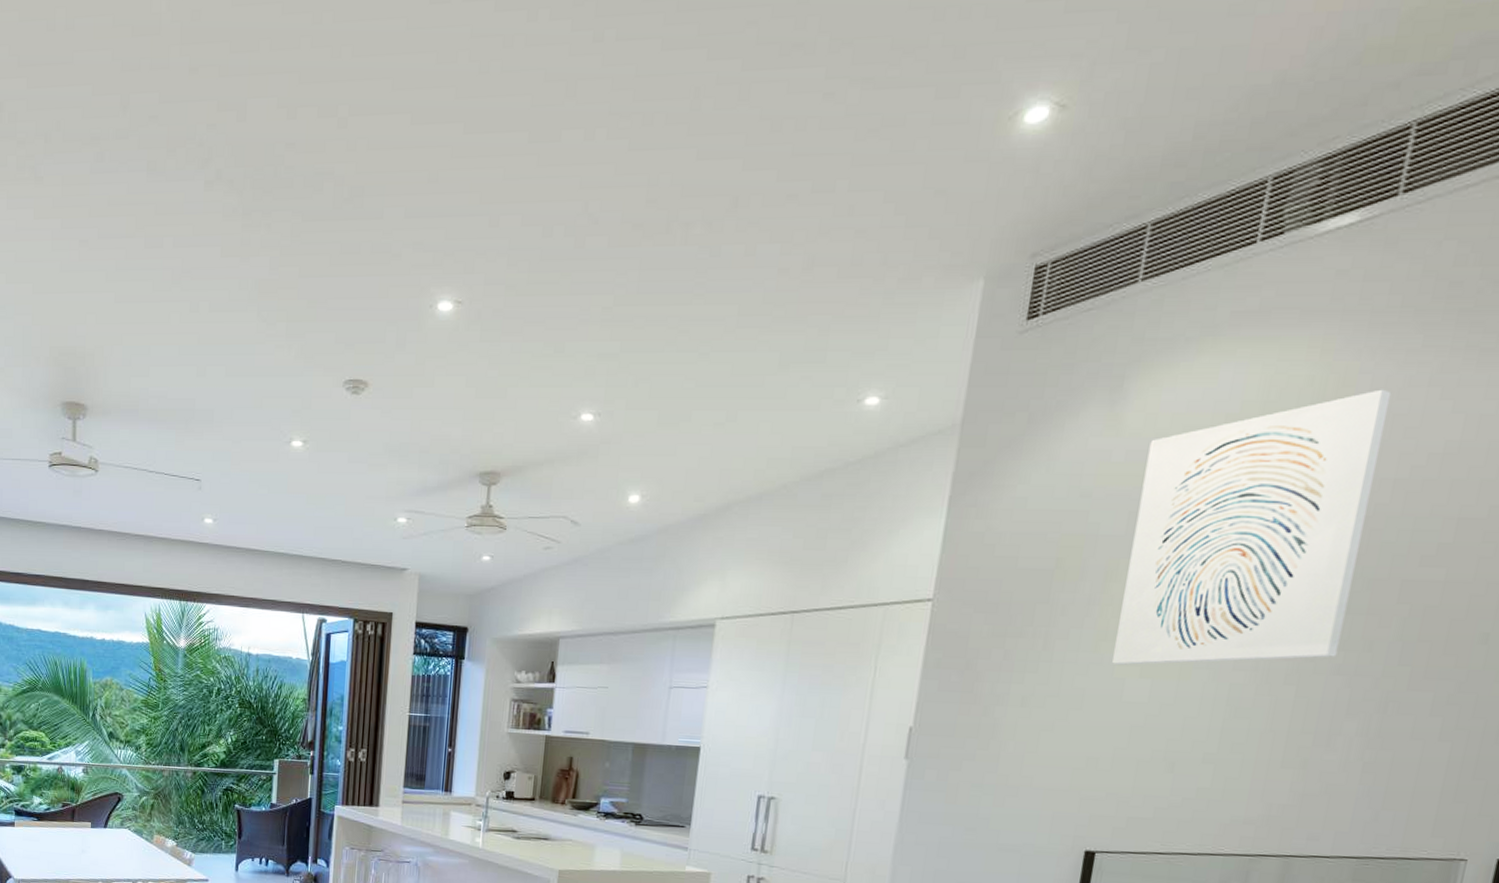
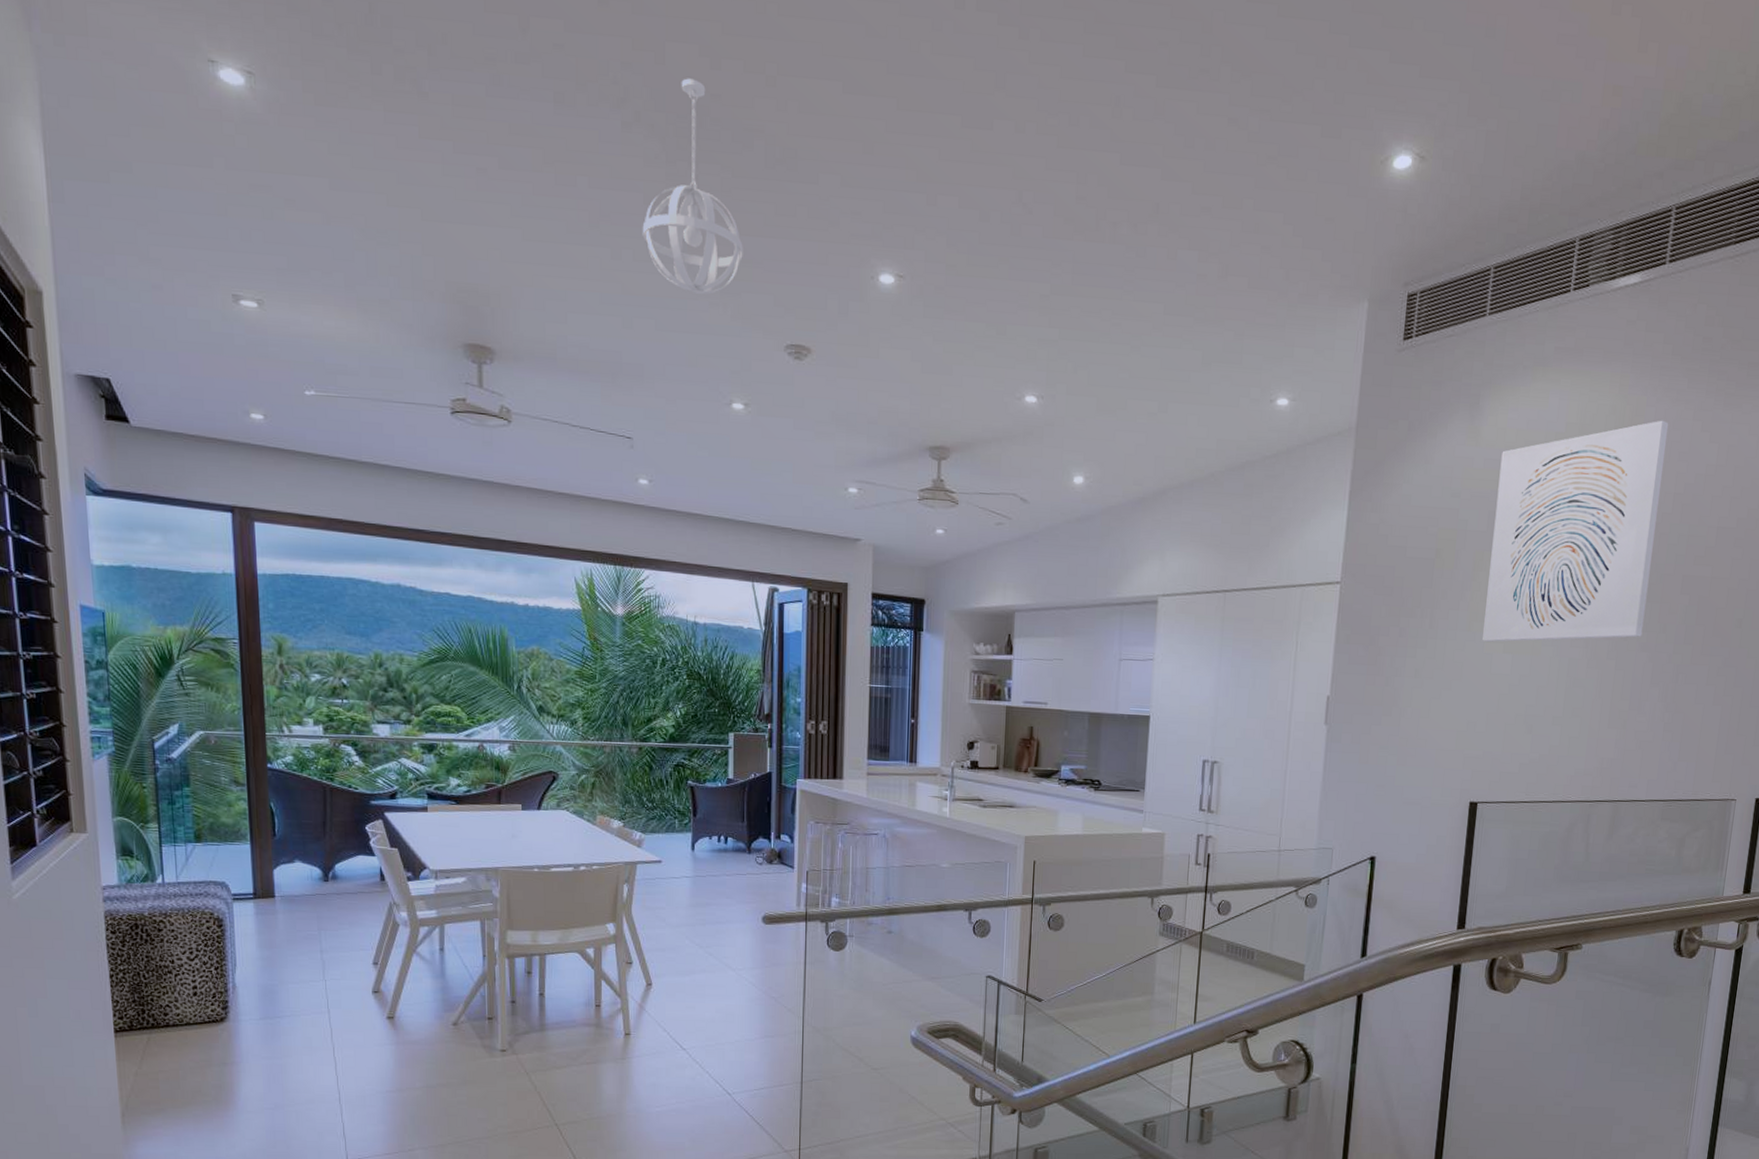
pendant light: none [218,131,309,338] -> present [642,78,743,294]

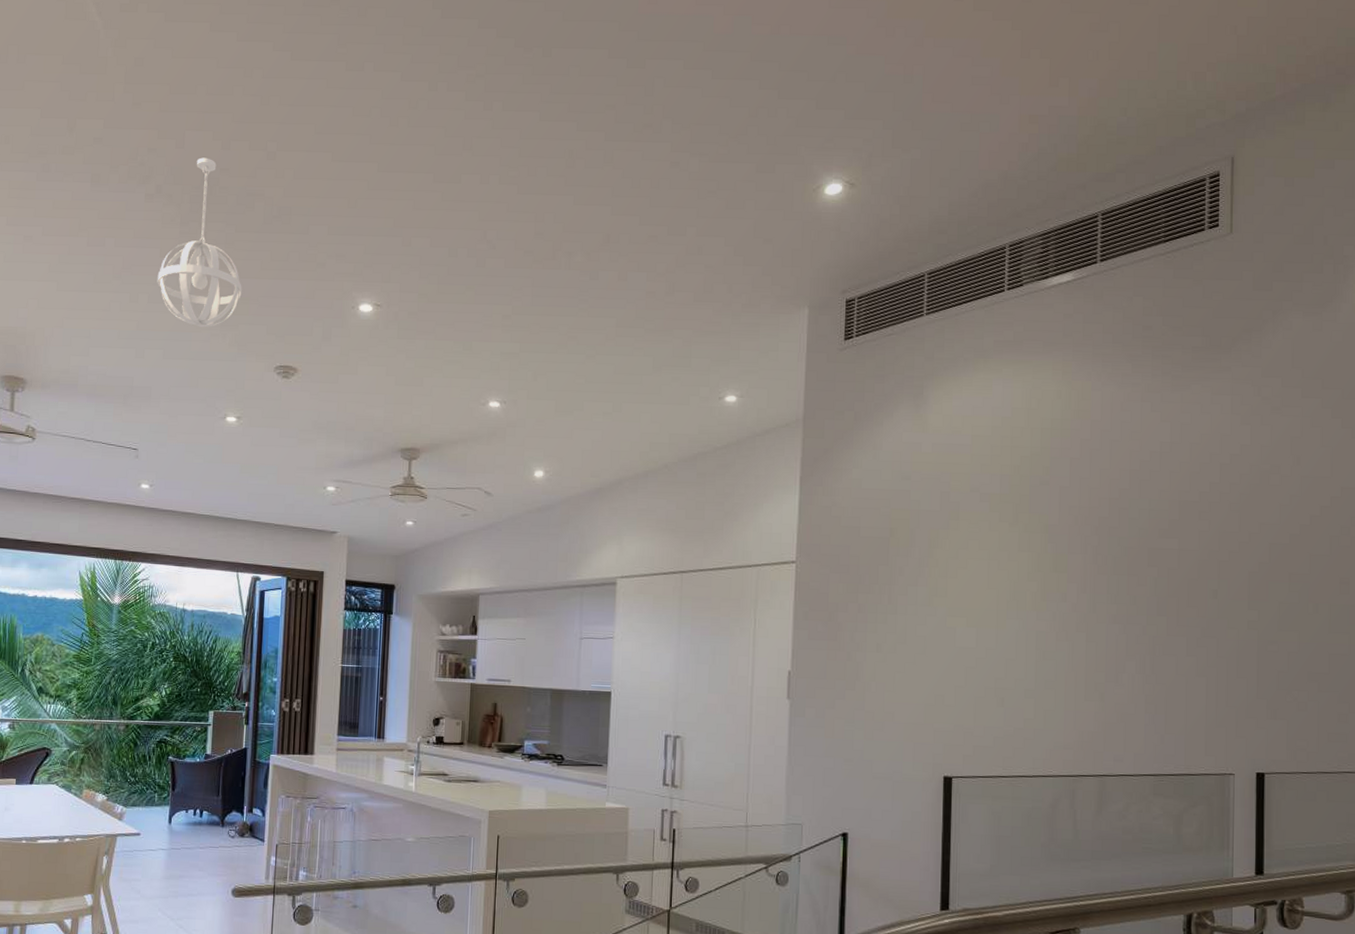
wall art: present [1482,420,1669,642] -> none [944,402,1117,616]

